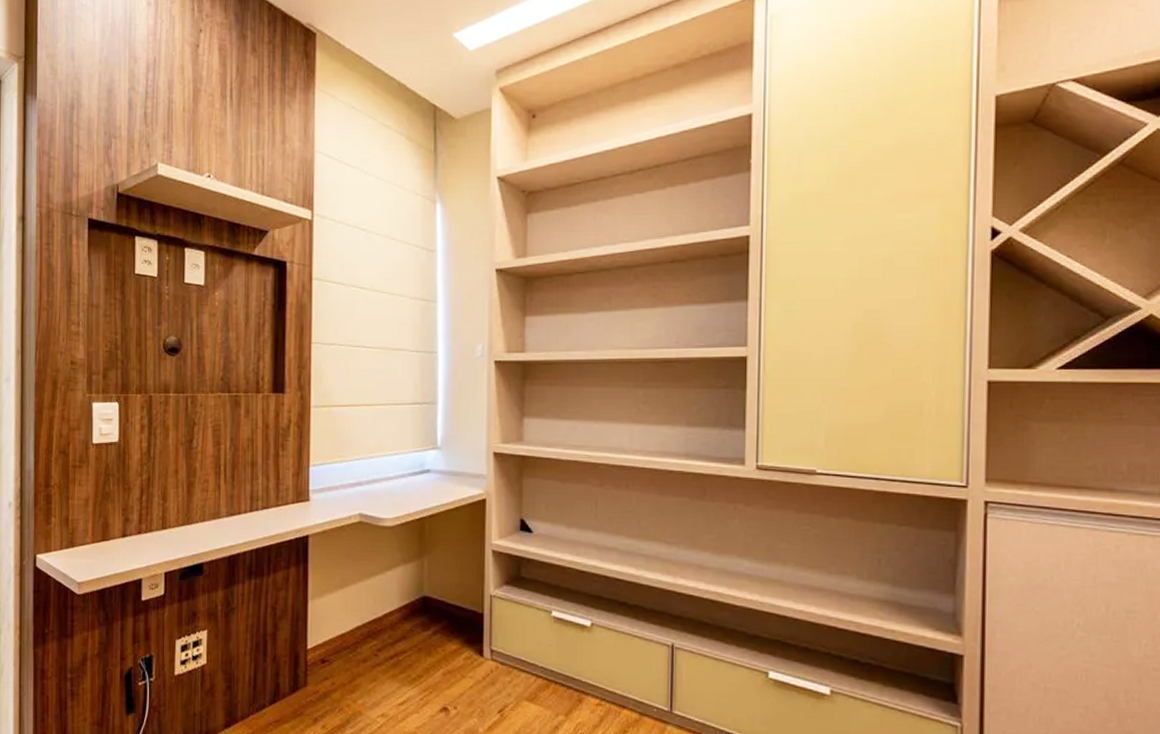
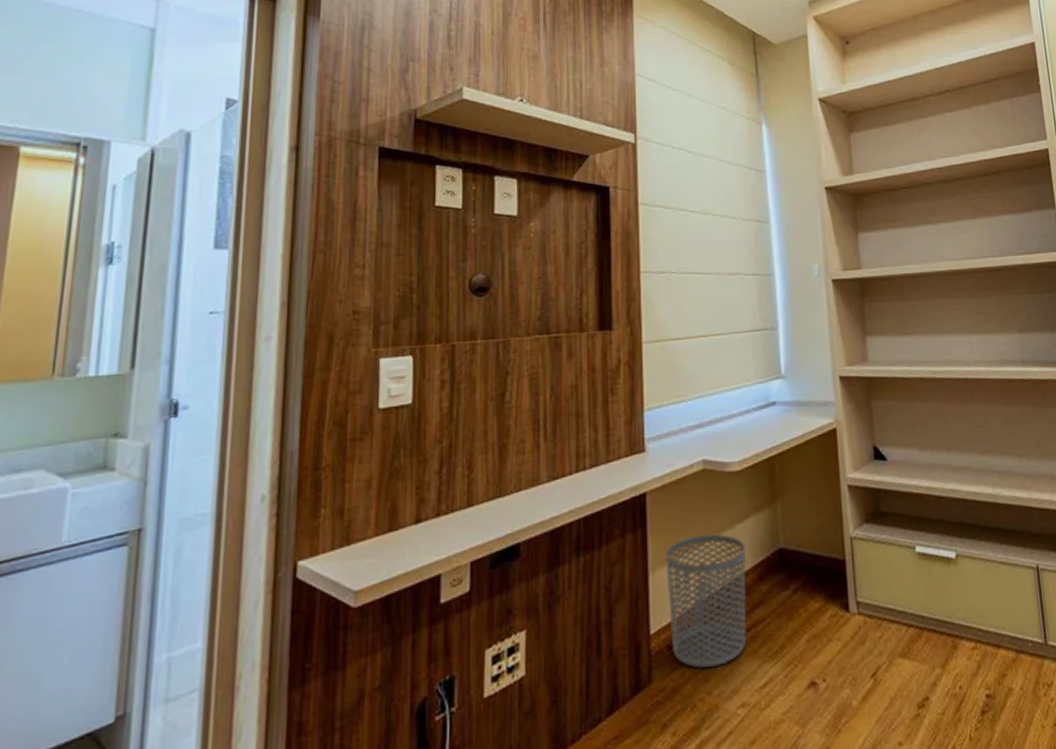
waste bin: none [323,576,392,682] -> present [665,534,746,668]

